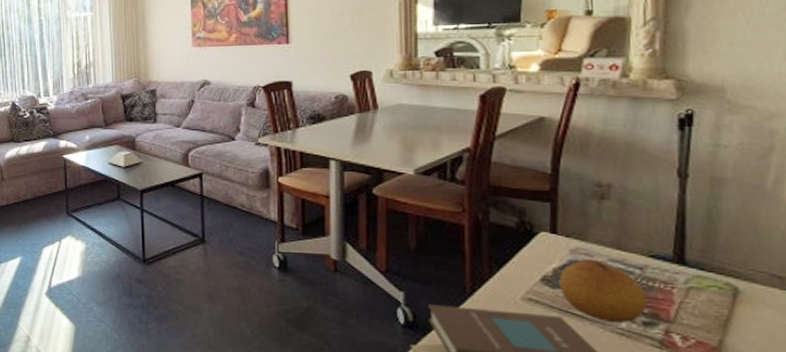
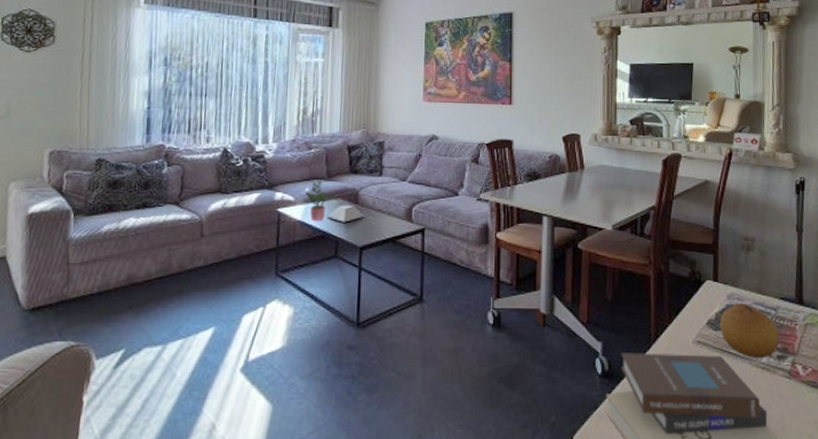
potted plant: none [86,128,117,167] -> present [305,180,339,222]

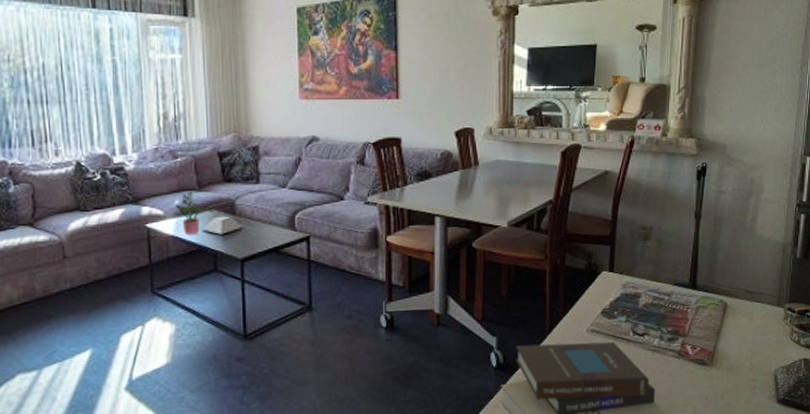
fruit: present [719,303,780,358] -> none [613,291,671,342]

